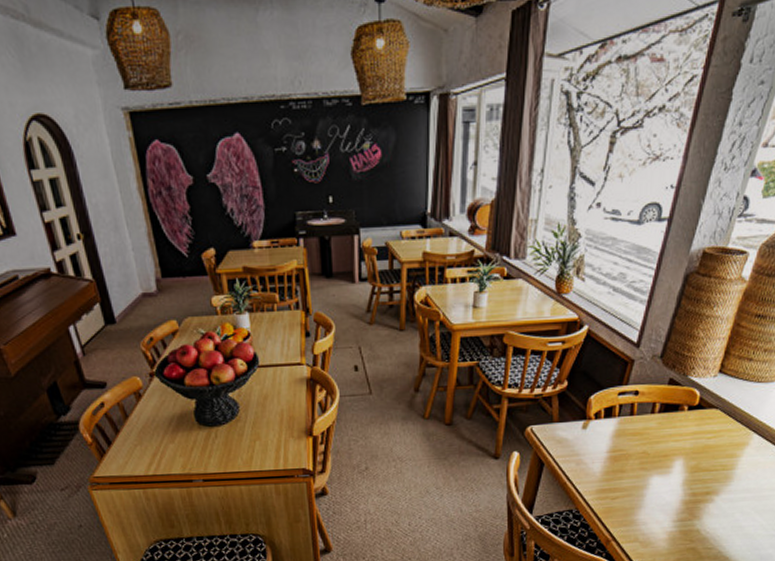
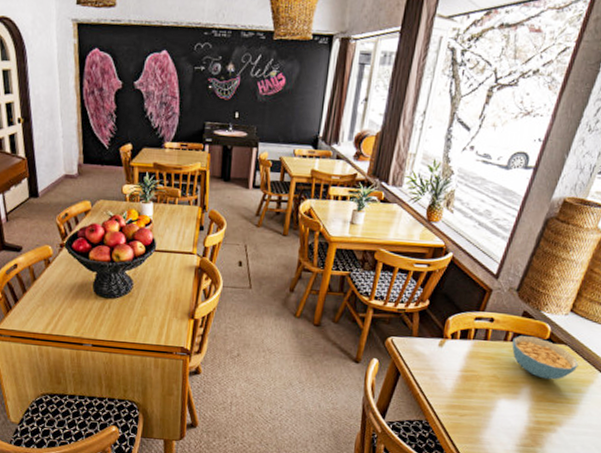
cereal bowl: none [660,405,732,448] -> present [512,336,579,380]

